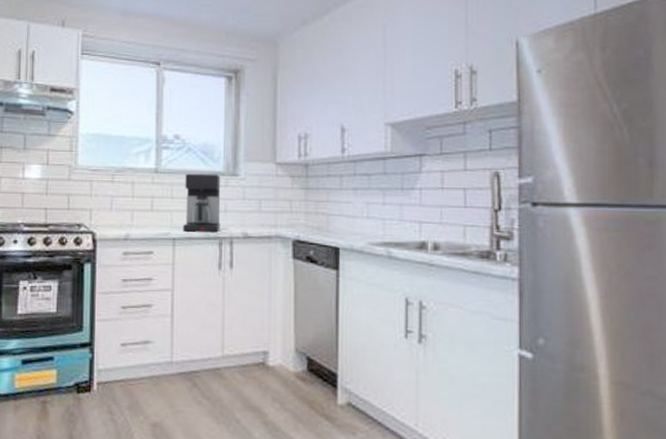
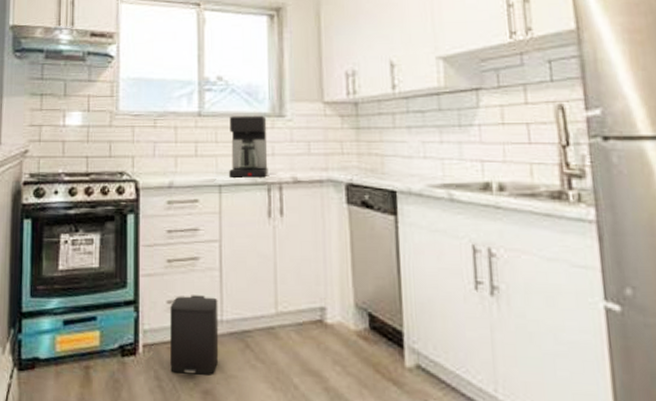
pedal bin: none [122,338,169,410] -> present [170,295,219,375]

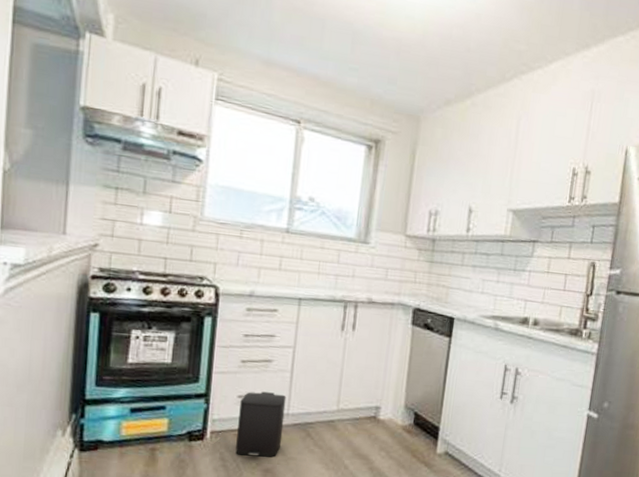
coffee maker: present [229,115,268,179] -> none [310,236,352,297]

